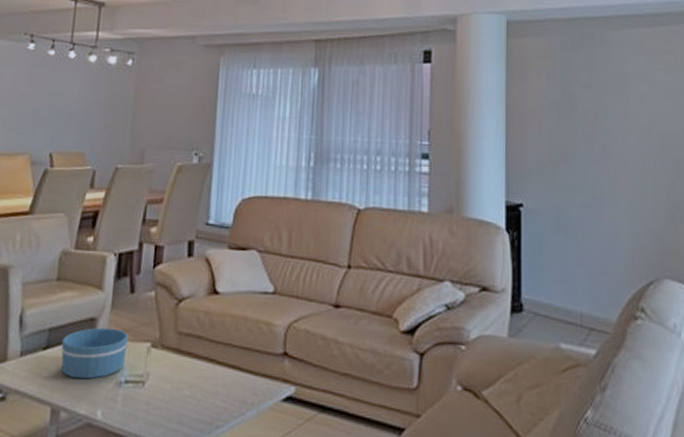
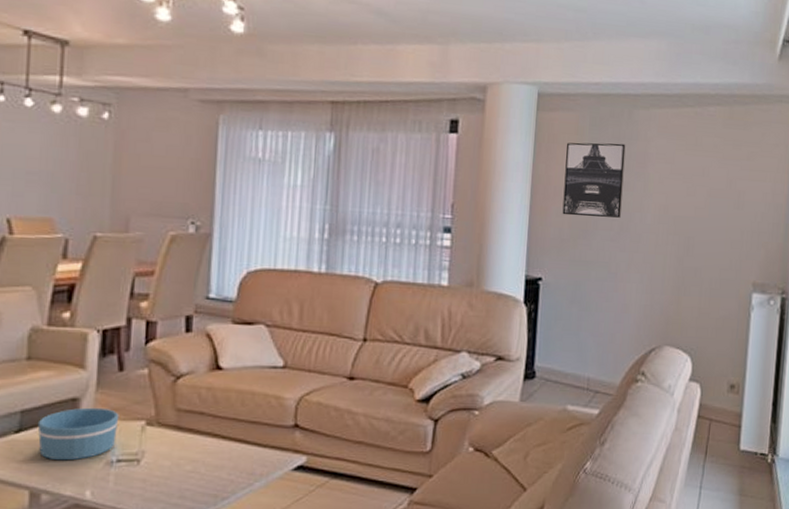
wall art: none [539,65,603,140] -> present [562,142,626,218]

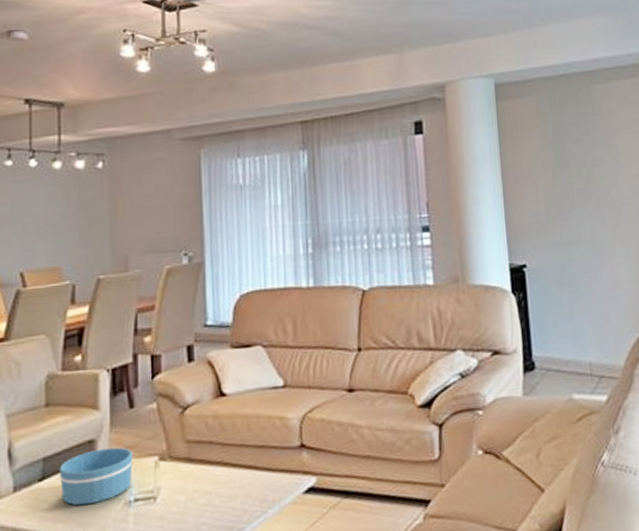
wall art: present [562,142,626,218] -> none [531,120,597,199]

